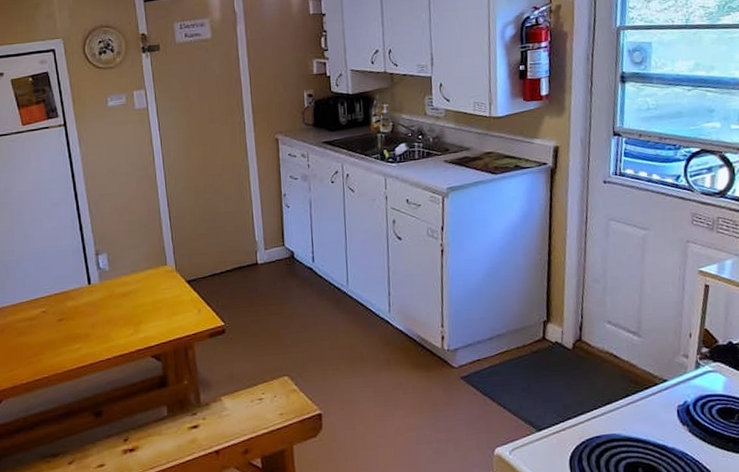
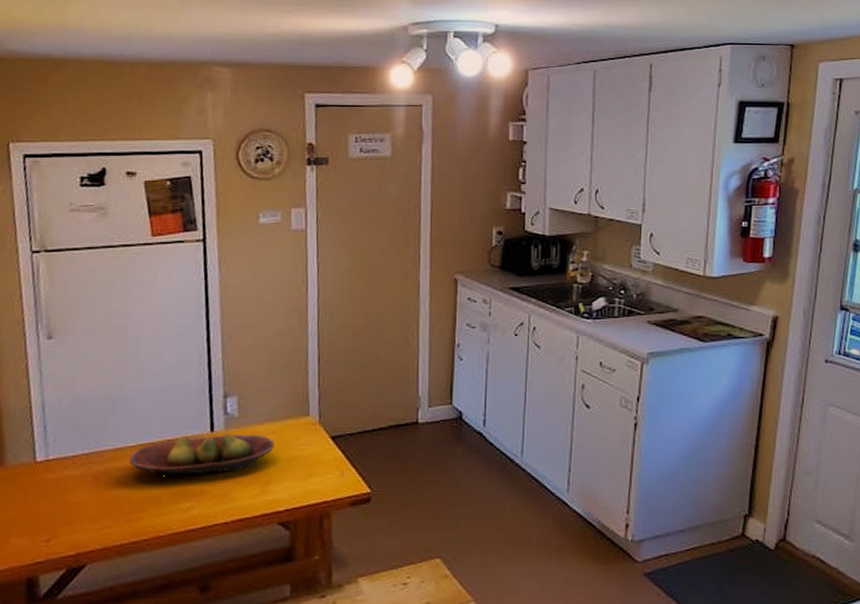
fruit bowl: none [26,284,142,325] -> present [129,433,275,477]

